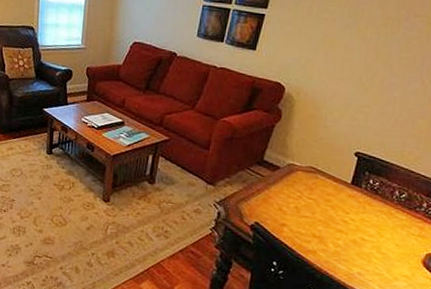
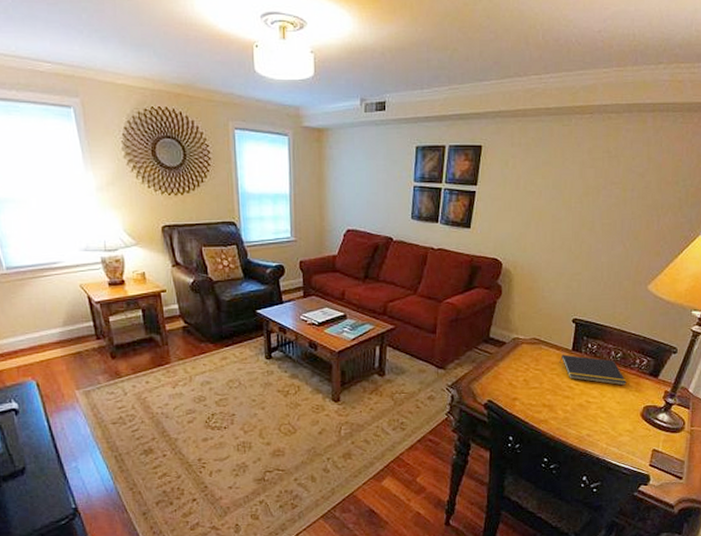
notepad: none [335,187,410,228] -> present [559,354,627,386]

